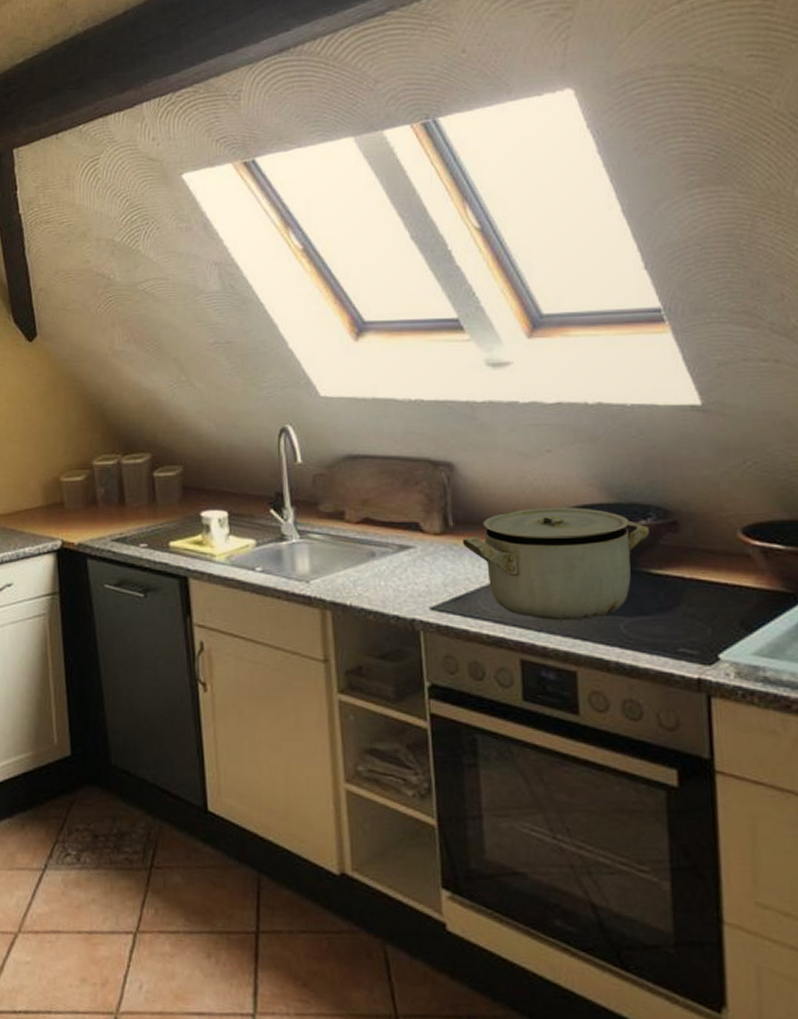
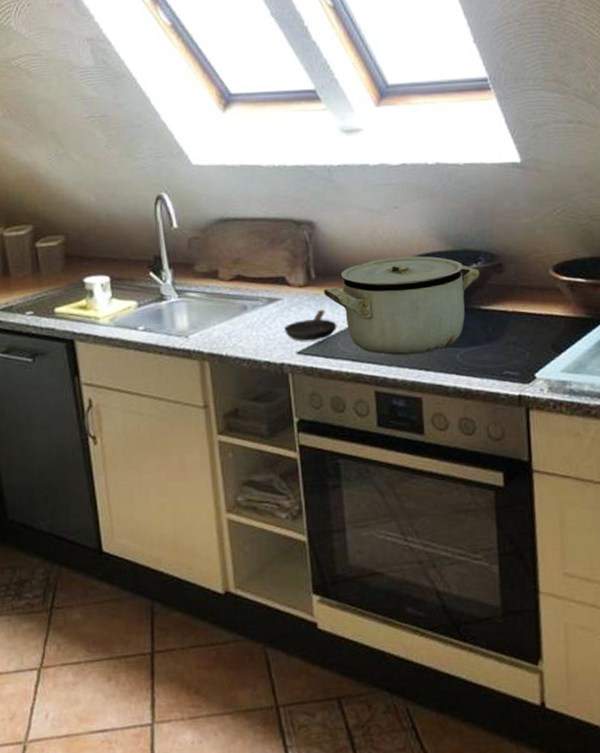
frying pan: none [415,561,478,596] -> present [283,309,337,341]

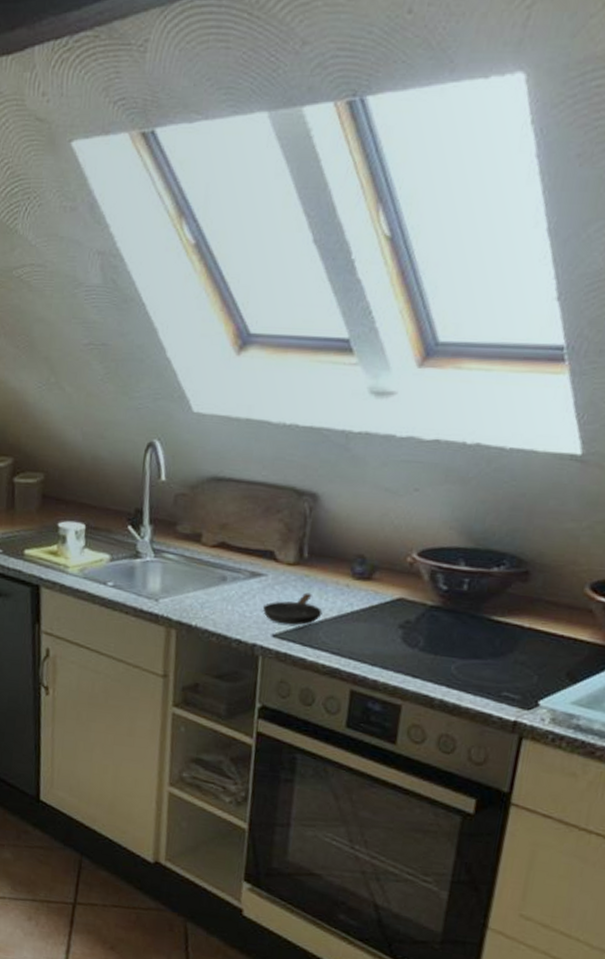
cooking pot: present [323,256,479,356] -> none [313,546,500,658]

